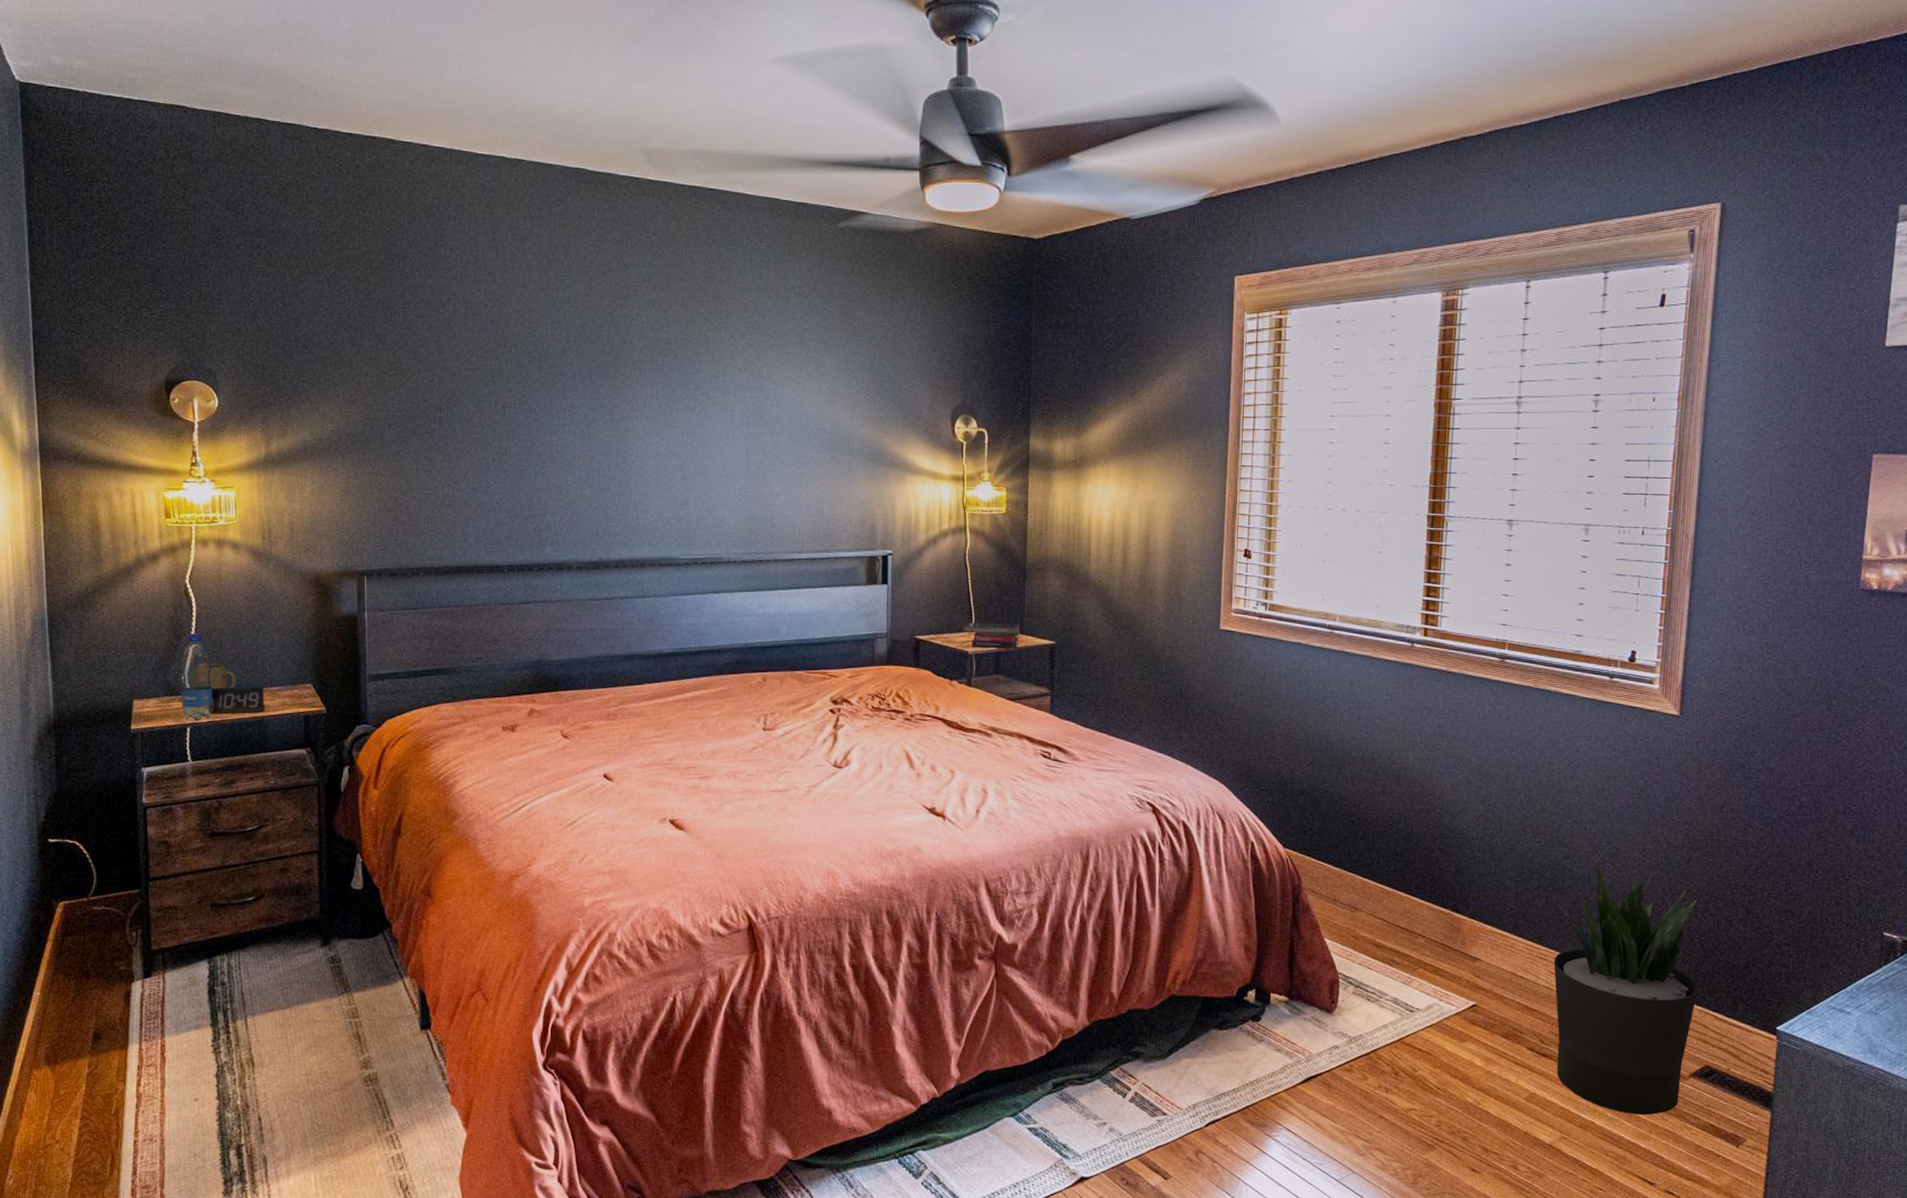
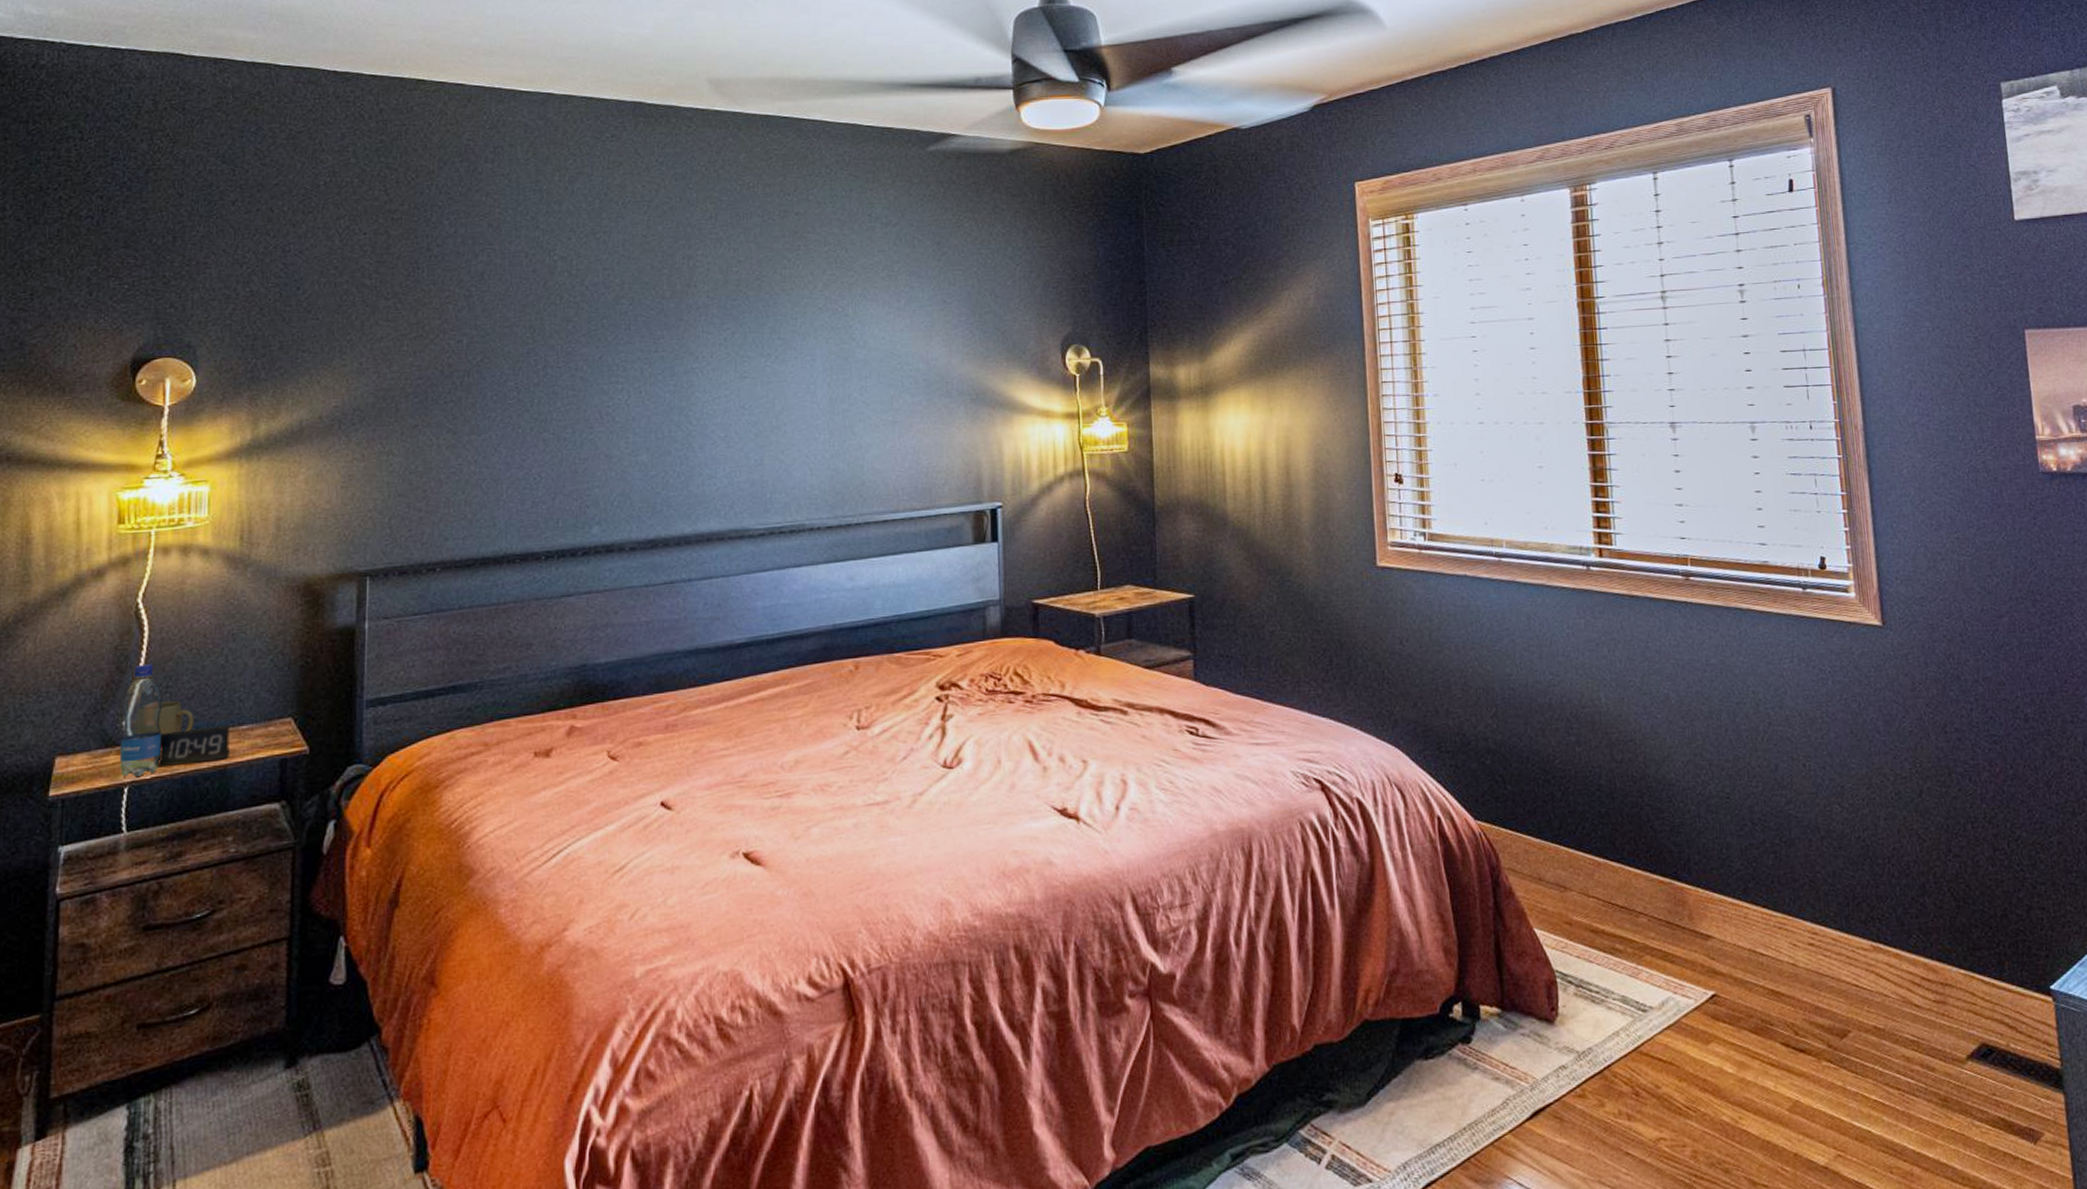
books: present [962,622,1020,648] -> none [1086,577,1153,609]
planter: present [1553,863,1698,1115] -> none [1786,805,1961,1116]

